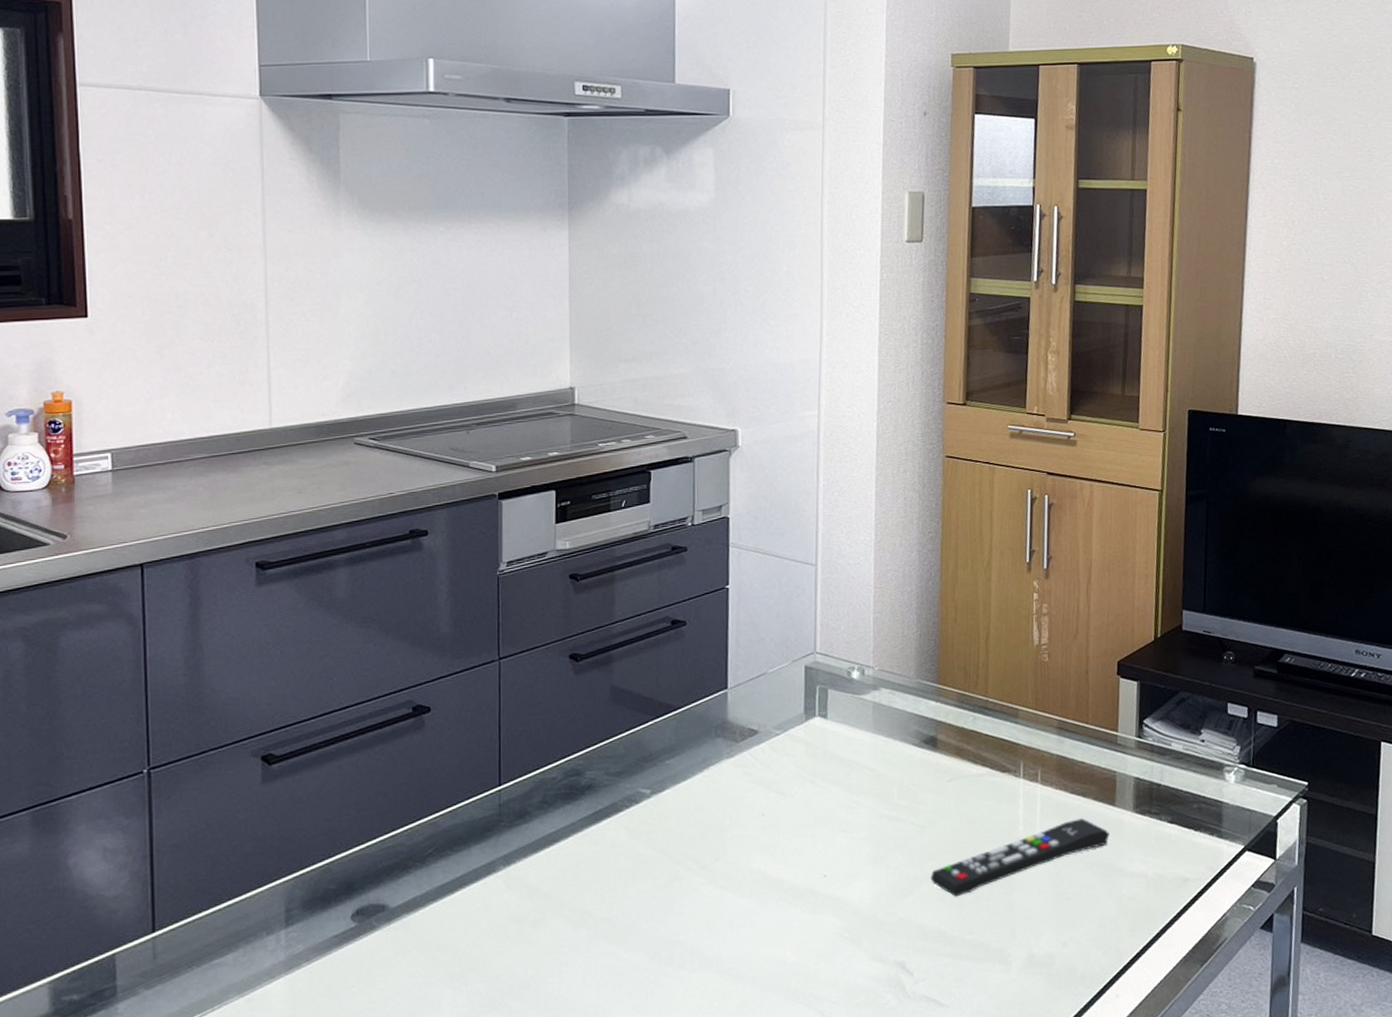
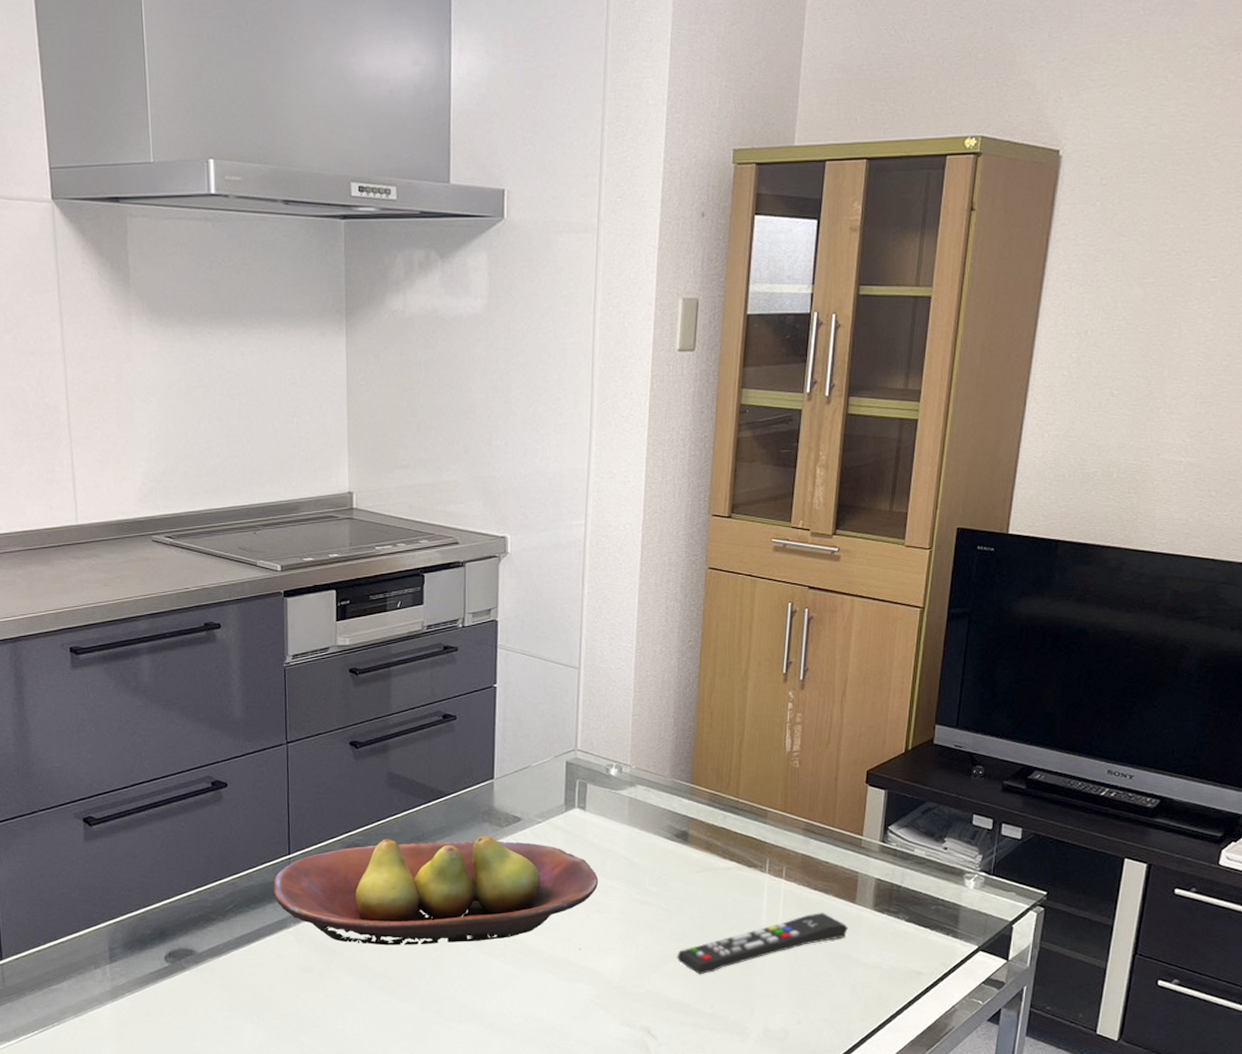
fruit bowl: none [480,753,844,886] -> present [273,836,599,946]

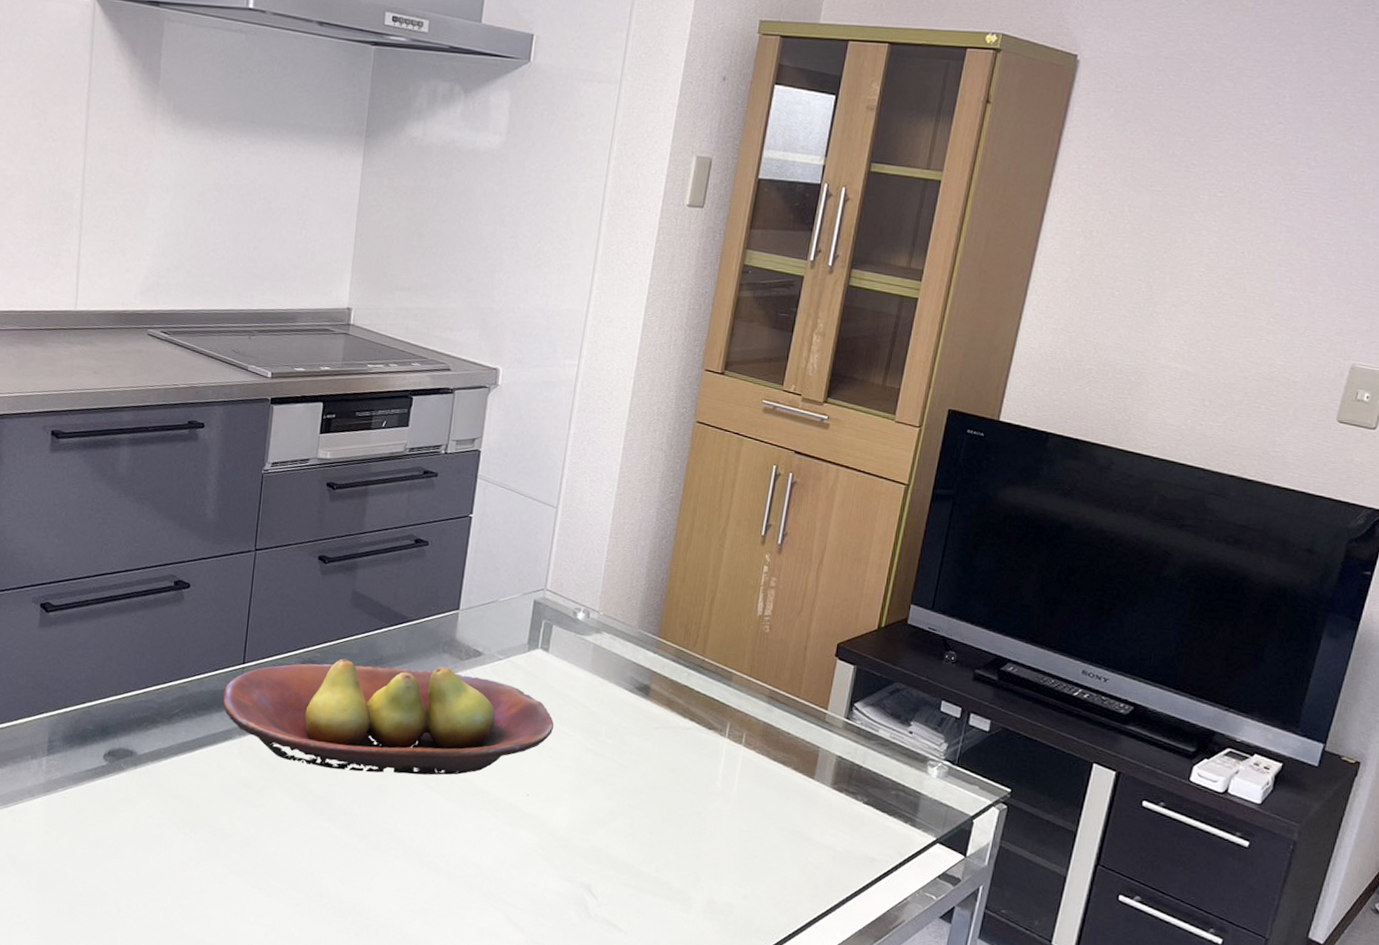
remote control: present [677,913,848,975] -> none [626,784,804,836]

